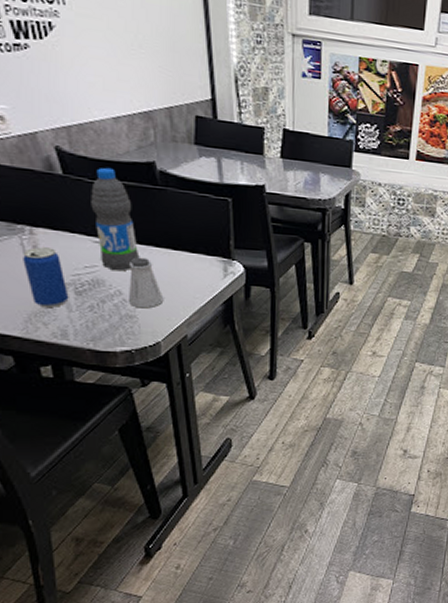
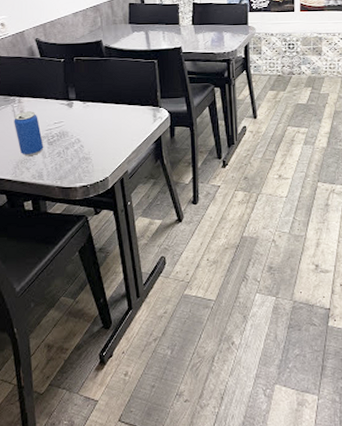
water bottle: present [91,167,140,271] -> none [59,48,92,124]
saltshaker: present [129,257,164,309] -> none [85,112,110,152]

